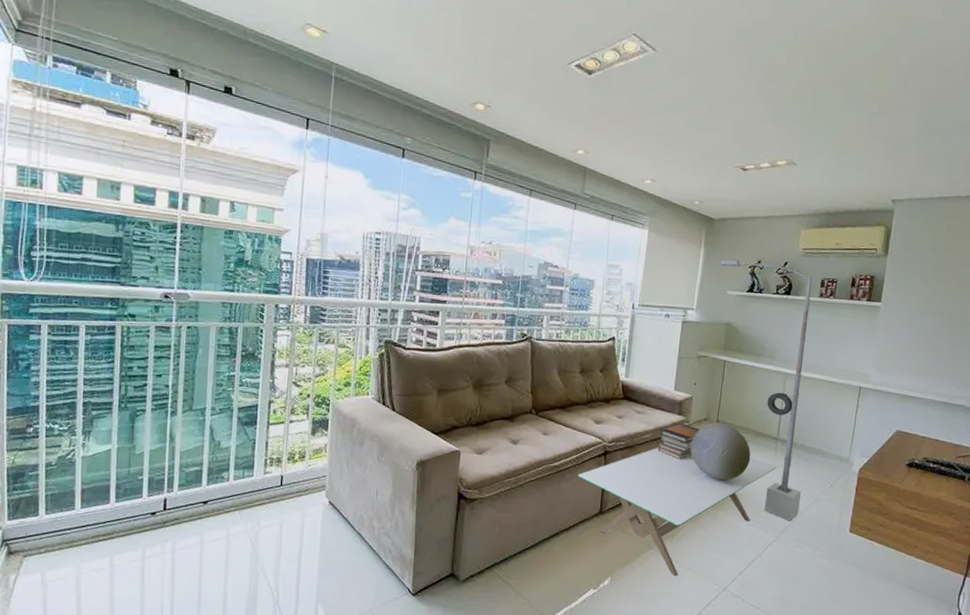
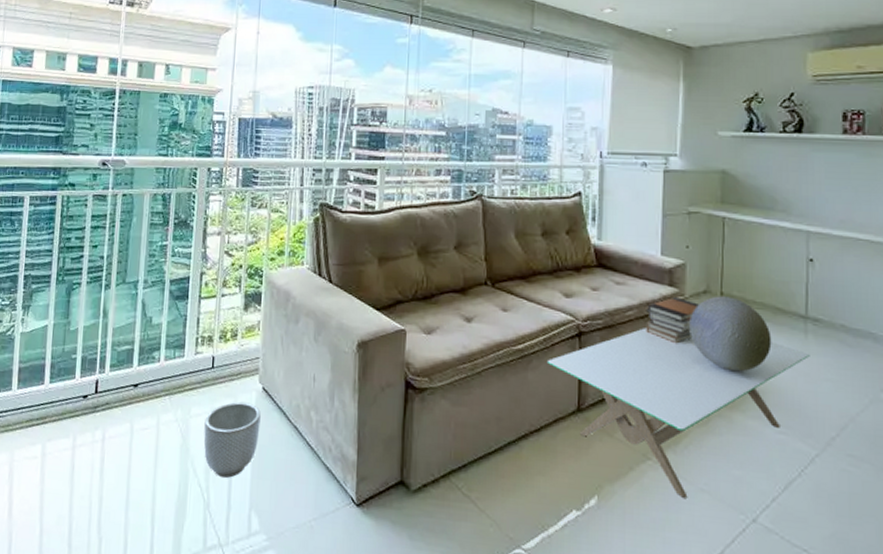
planter: none [273,514,327,578] -> present [203,401,261,478]
street lamp: present [720,259,813,522] -> none [706,94,849,430]

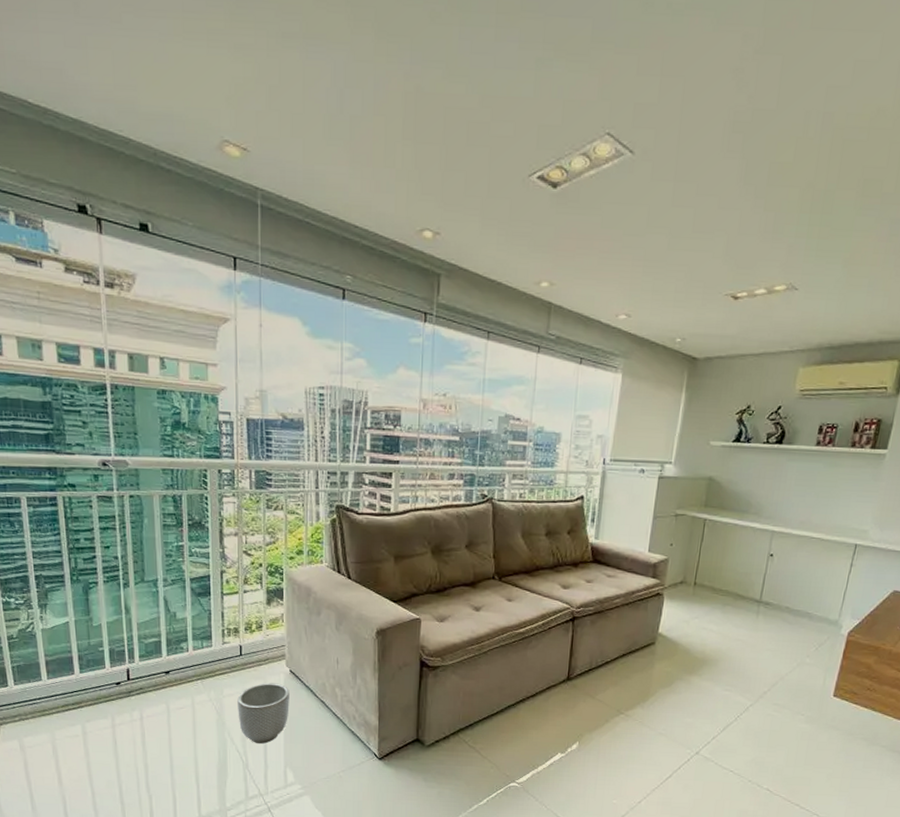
coffee table: present [548,328,810,498] -> none [545,613,758,740]
book stack: present [646,296,699,344] -> none [629,586,675,625]
decorative sphere: present [689,296,772,372] -> none [665,585,731,646]

